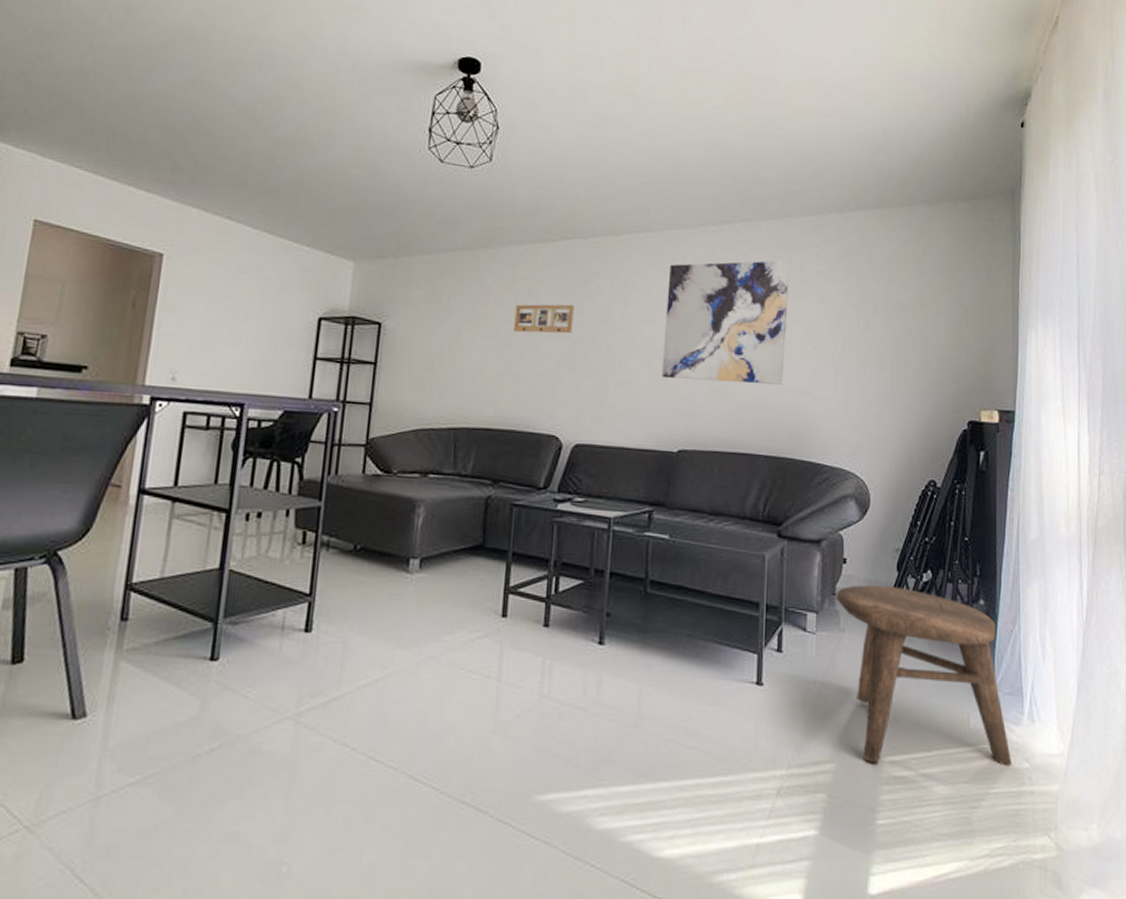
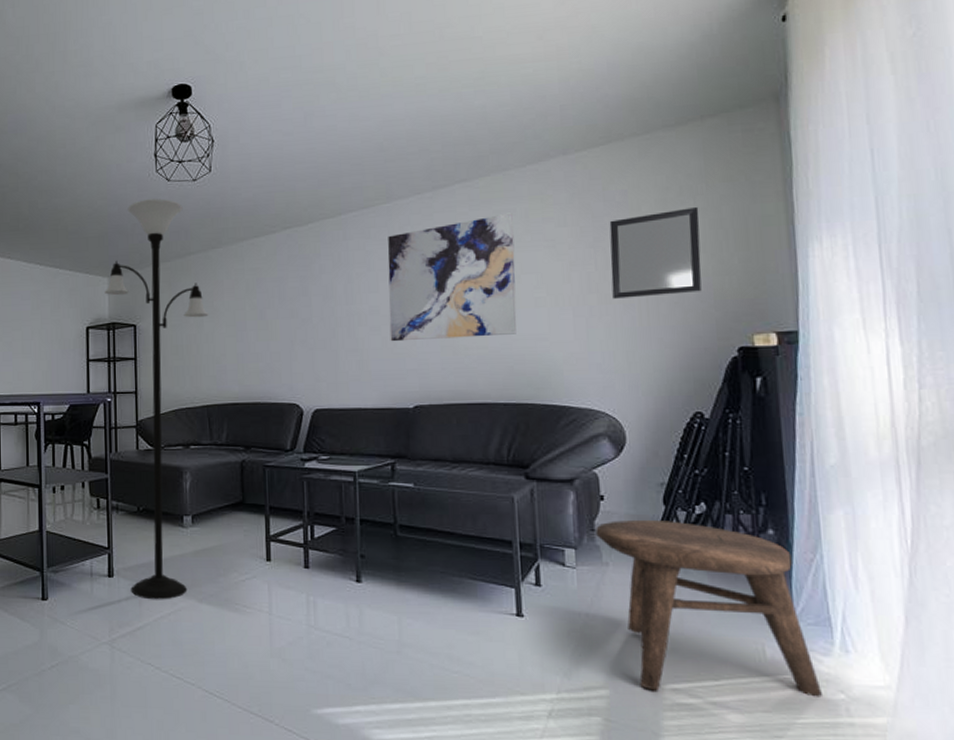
floor lamp: none [332,178,470,663] -> present [105,198,209,600]
picture frame: present [513,304,574,334] -> none [247,286,301,318]
home mirror: none [870,282,946,364] -> present [609,206,702,299]

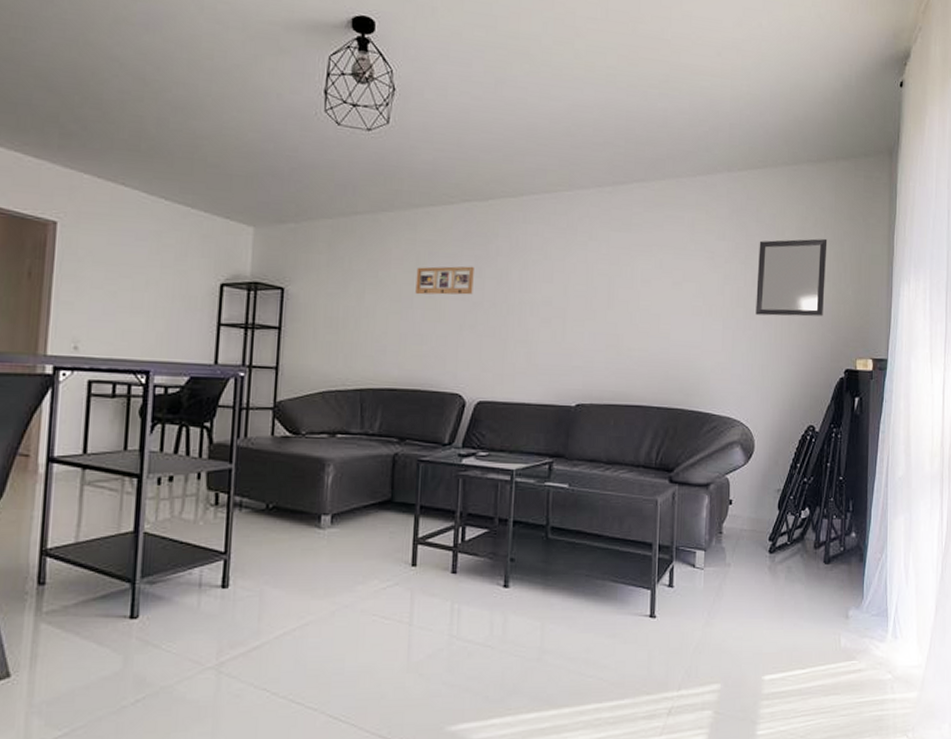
floor lamp: present [105,198,209,600] -> none [248,141,372,614]
picture frame: none [247,286,301,318] -> present [415,266,474,295]
wall art: present [387,212,517,342] -> none [559,219,681,340]
stool: present [596,519,823,697] -> none [723,523,877,682]

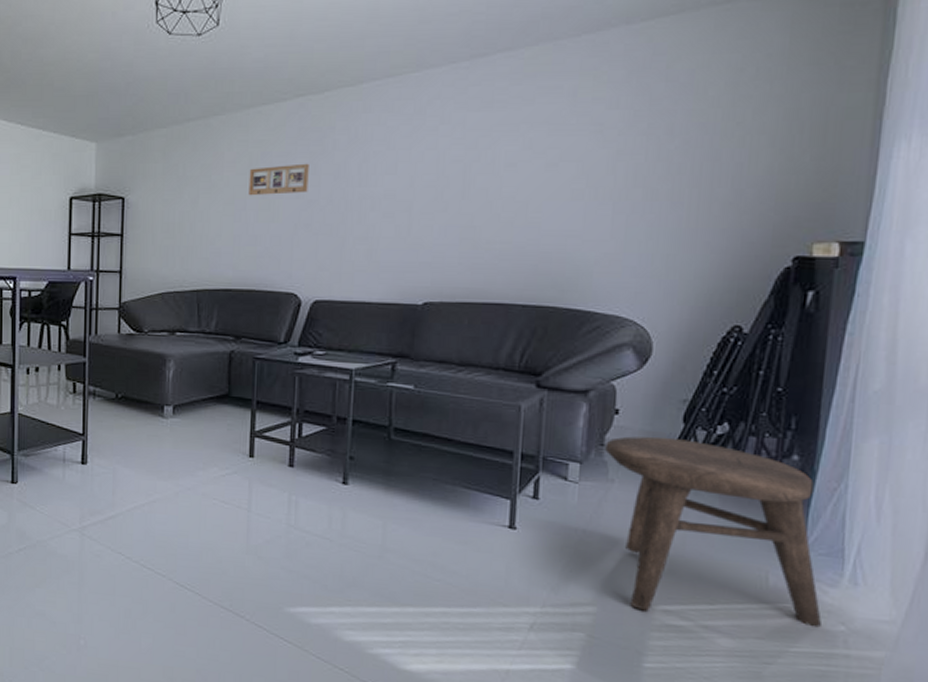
stool: none [723,523,877,682] -> present [605,436,823,628]
home mirror: present [756,238,828,317] -> none [660,92,775,195]

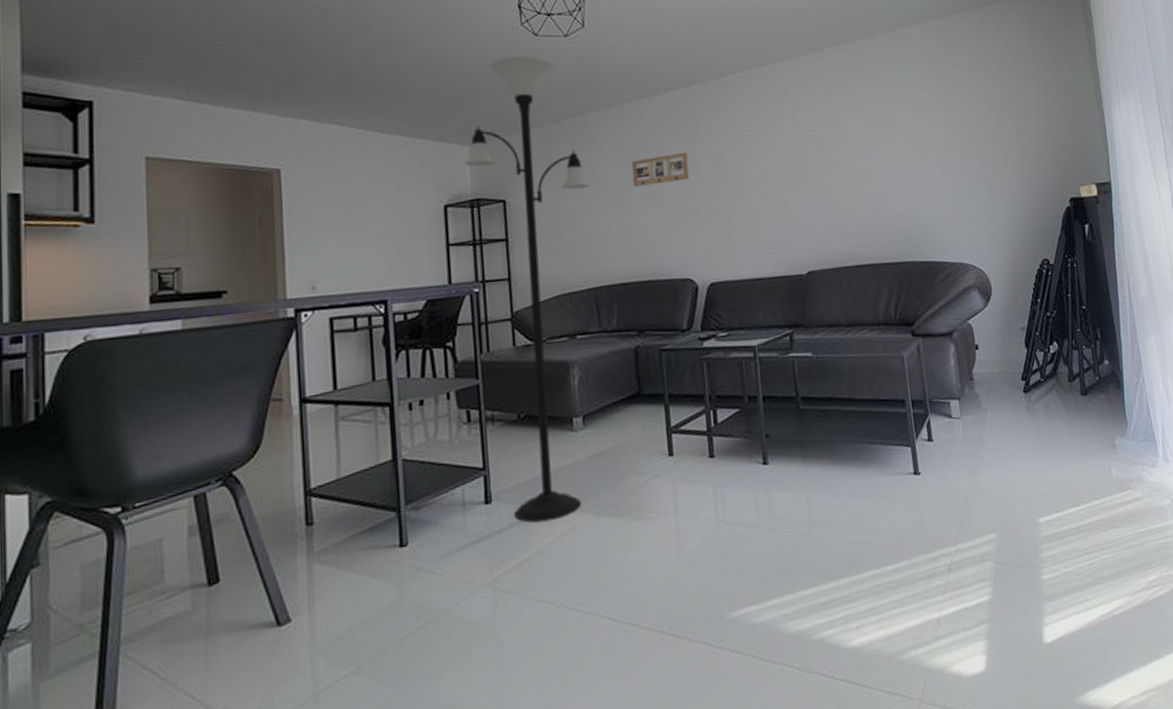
floor lamp: none [92,54,205,491] -> present [465,55,590,524]
stool: present [605,436,823,628] -> none [974,362,1155,526]

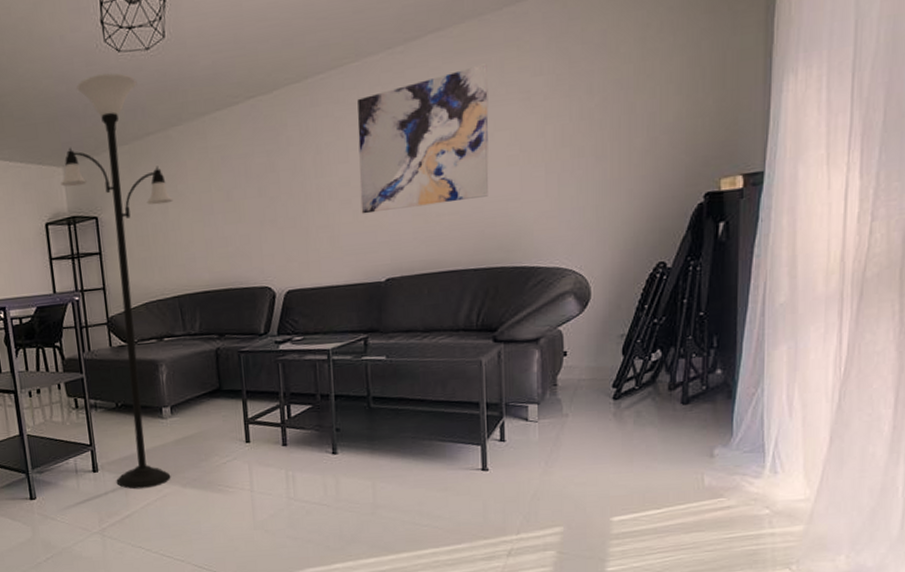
picture frame: present [631,152,689,188] -> none [212,162,269,200]
wall art: none [771,76,894,207] -> present [357,63,489,214]

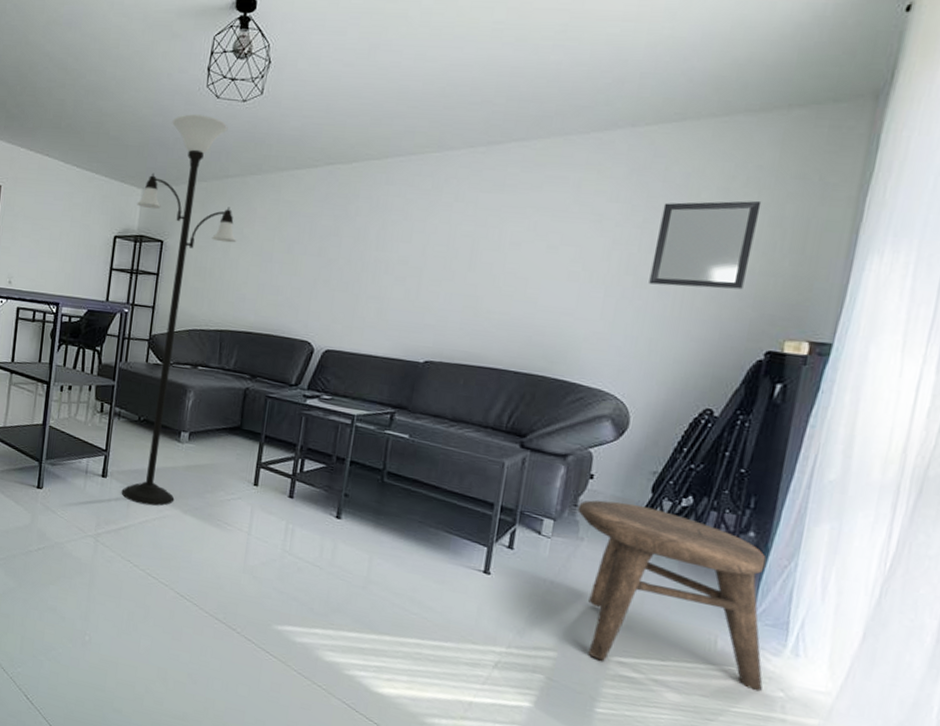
wall art: present [357,63,489,214] -> none [413,180,565,305]
stool: none [558,369,751,524] -> present [577,500,767,692]
home mirror: none [585,43,678,151] -> present [649,200,762,290]

